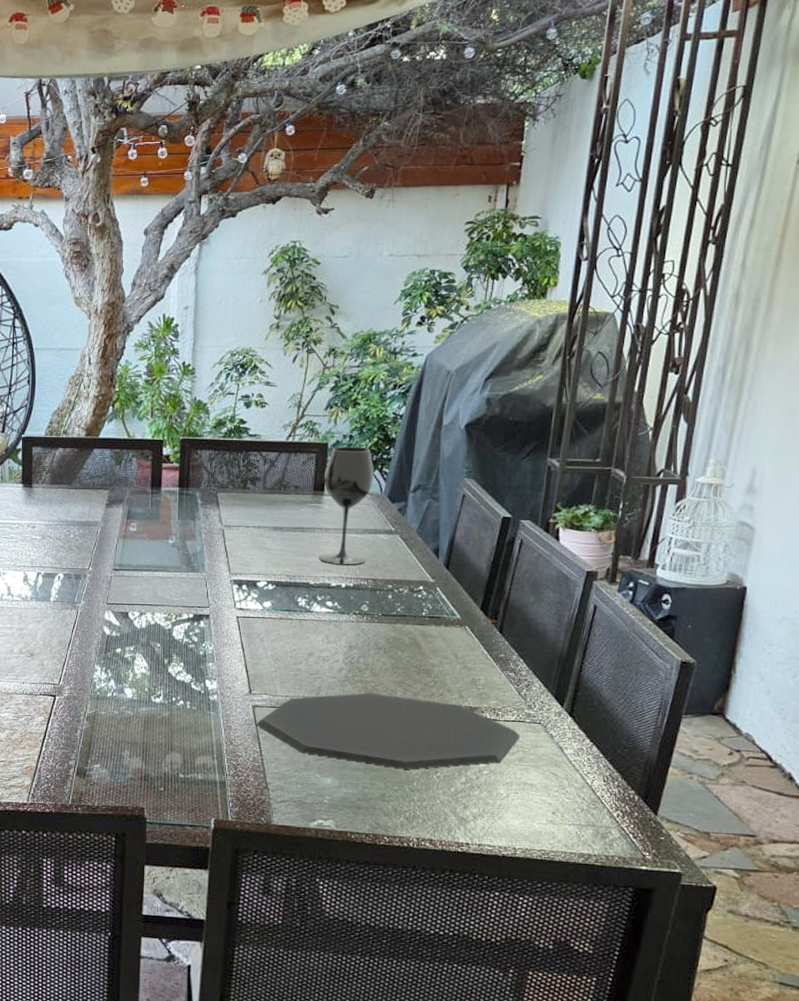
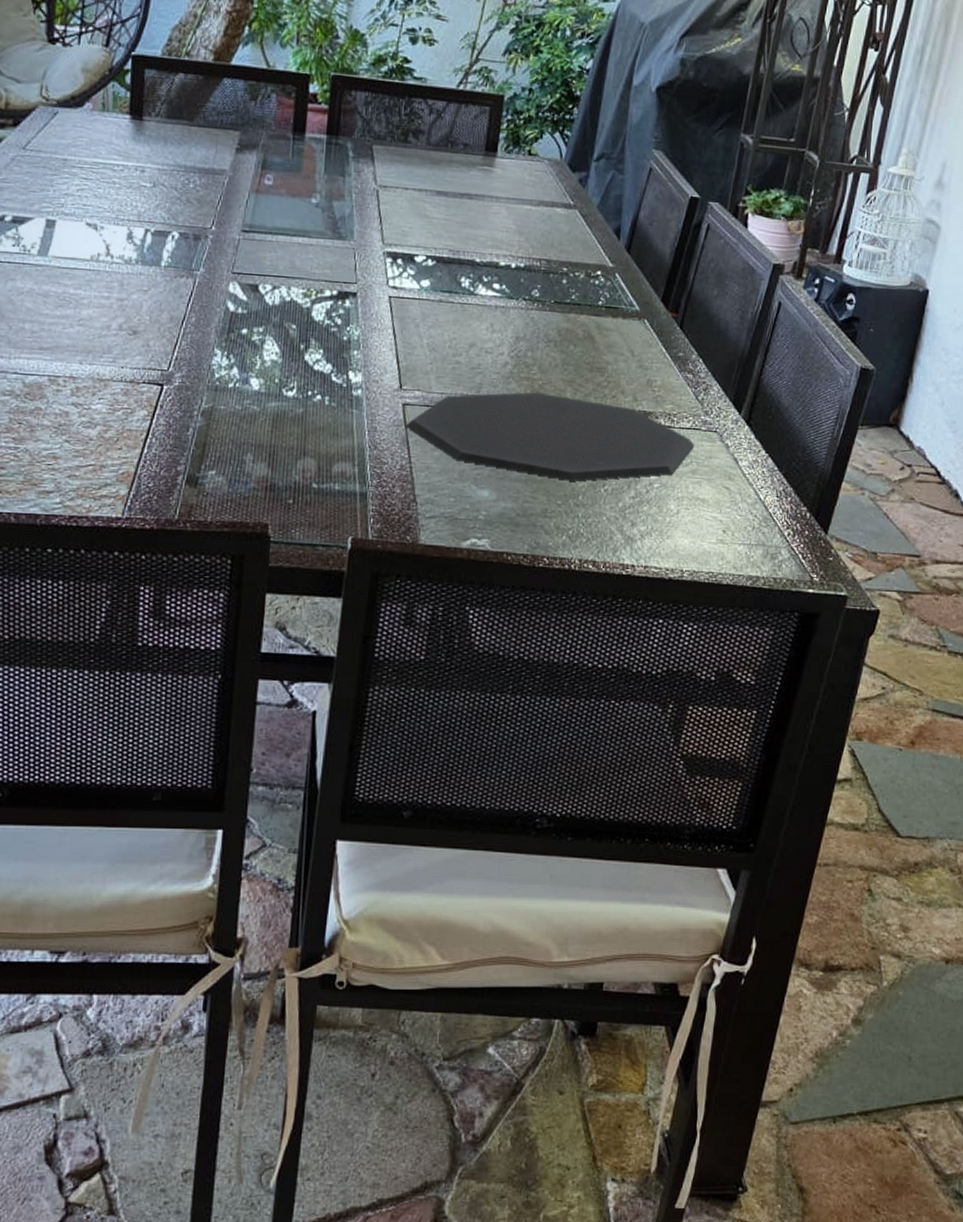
wineglass: present [318,446,374,565] -> none [487,100,555,242]

